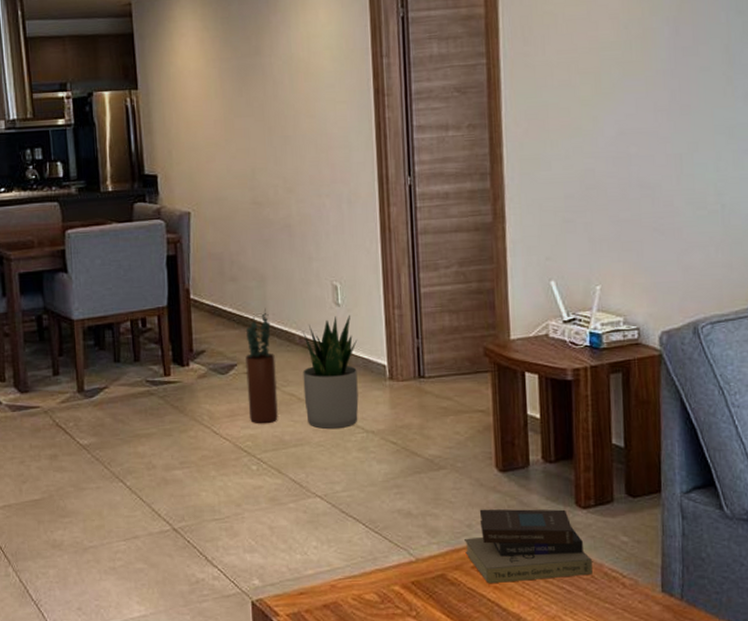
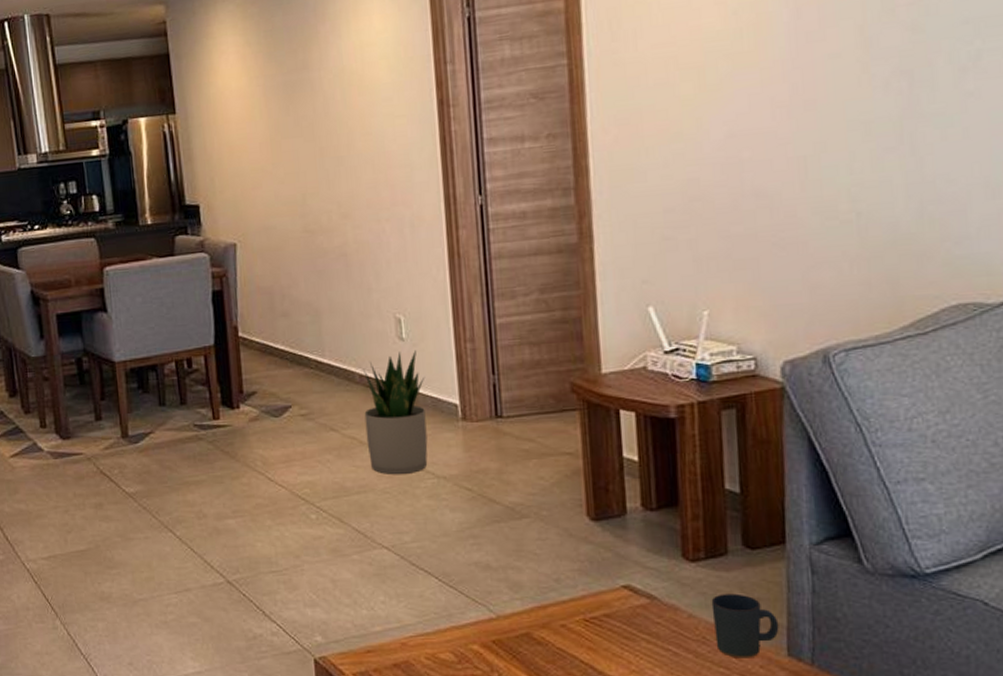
vase: present [245,308,278,423] -> none [301,345,338,469]
books: present [464,509,593,584] -> none [552,561,704,644]
mug: none [599,537,655,595] -> present [711,593,779,658]

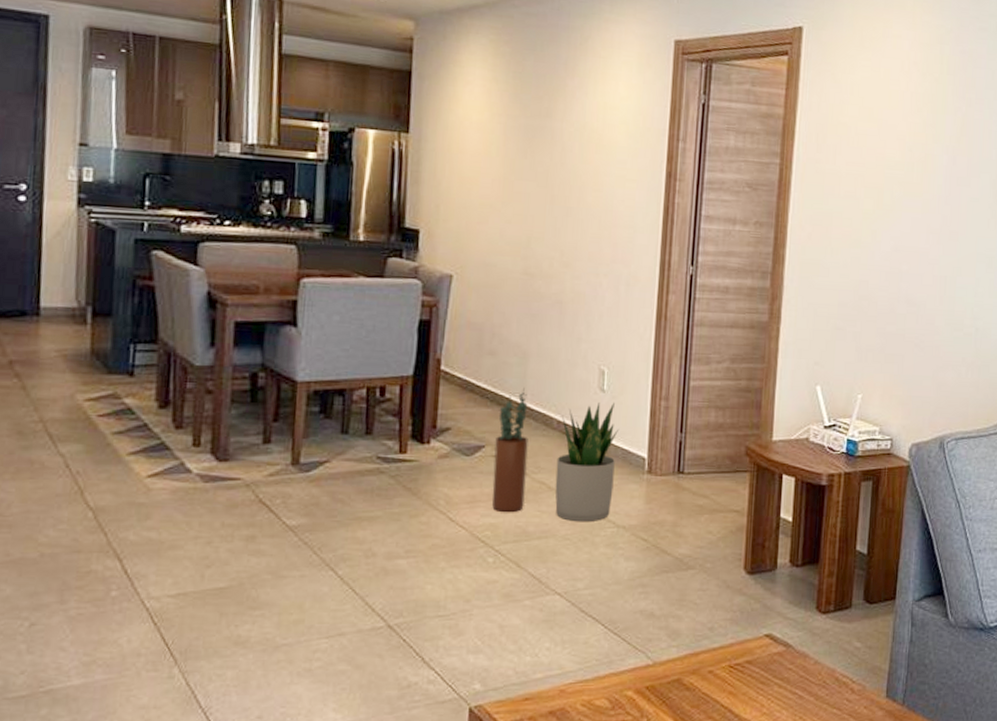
vase: none [301,345,338,469] -> present [491,387,528,512]
mug: present [711,593,779,658] -> none [833,642,883,700]

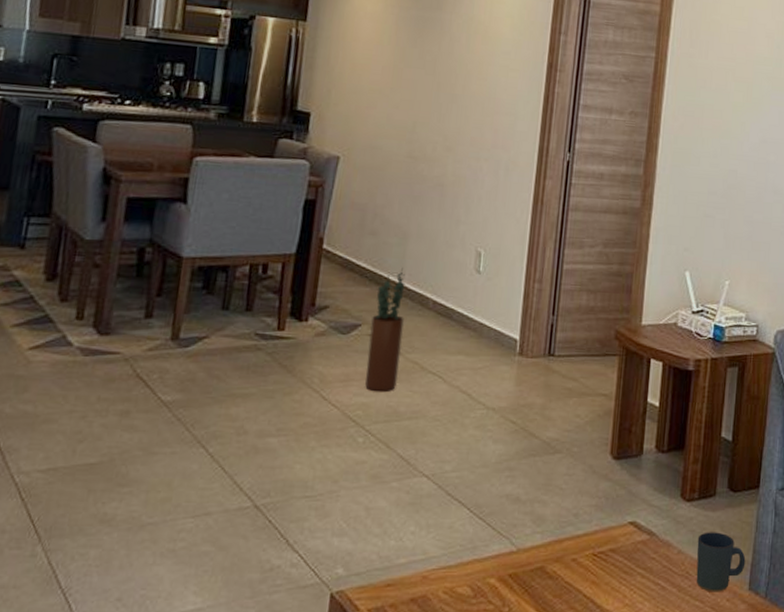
planter: present [555,402,620,522] -> none [427,283,493,404]
mug: none [833,642,883,700] -> present [696,532,746,592]

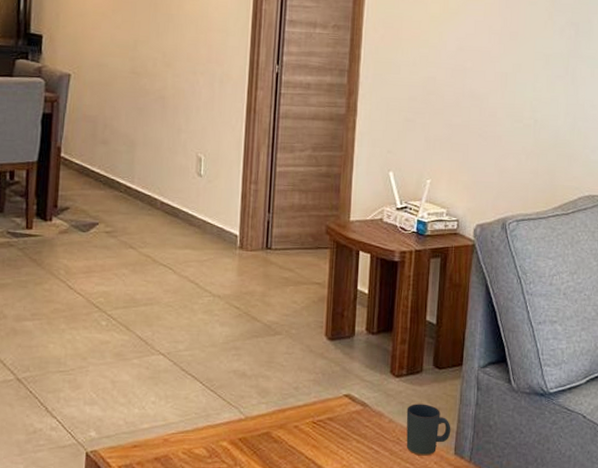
vase: present [365,267,406,391] -> none [104,172,136,281]

